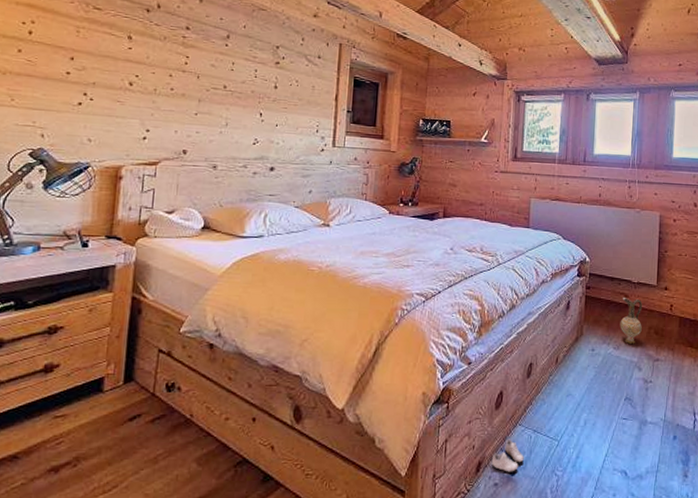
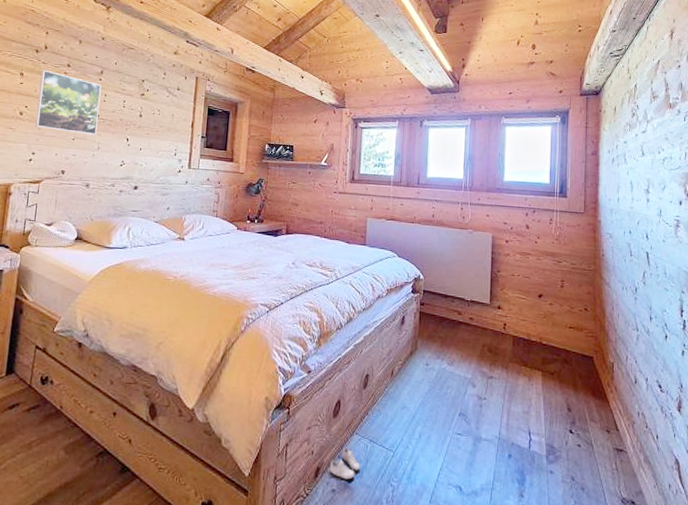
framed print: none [148,32,228,110] -> present [35,70,101,135]
ceramic jug: present [620,297,643,344] -> none [453,314,476,360]

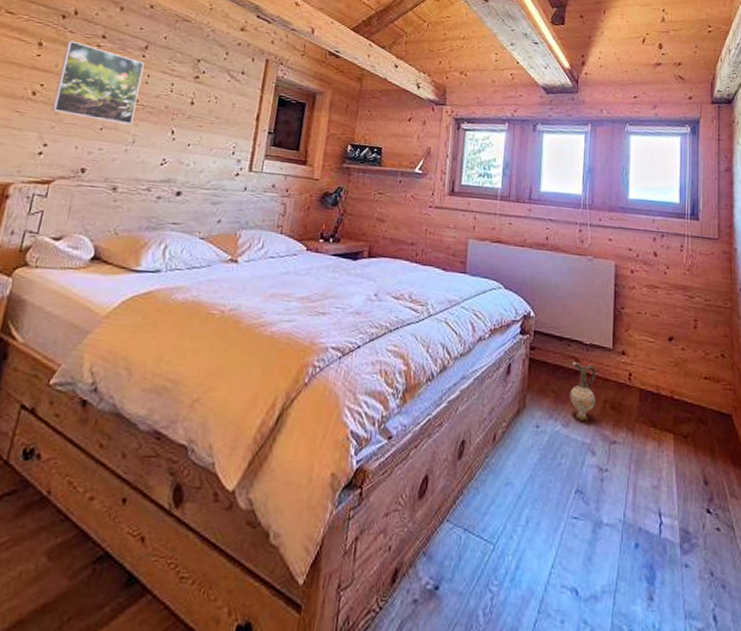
sneaker: present [329,447,361,480] -> none [410,539,451,585]
ceramic jug: none [453,314,476,360] -> present [569,361,597,421]

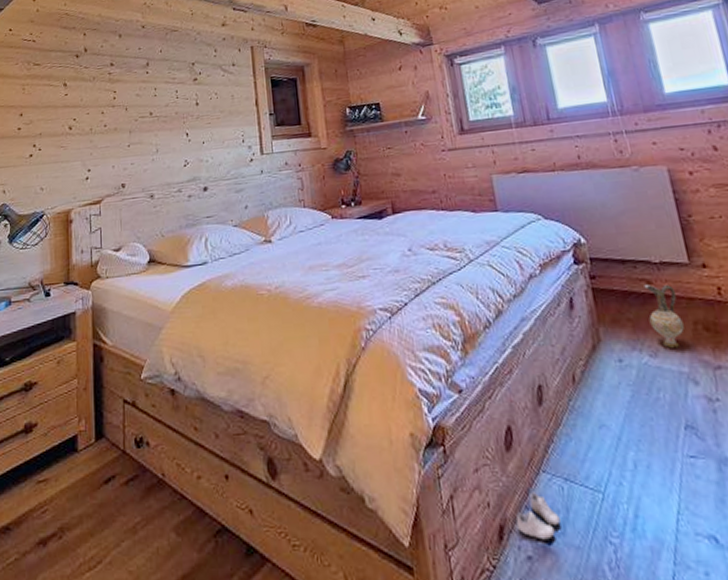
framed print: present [51,40,144,125] -> none [84,74,152,140]
sneaker: none [410,539,451,585] -> present [516,492,560,540]

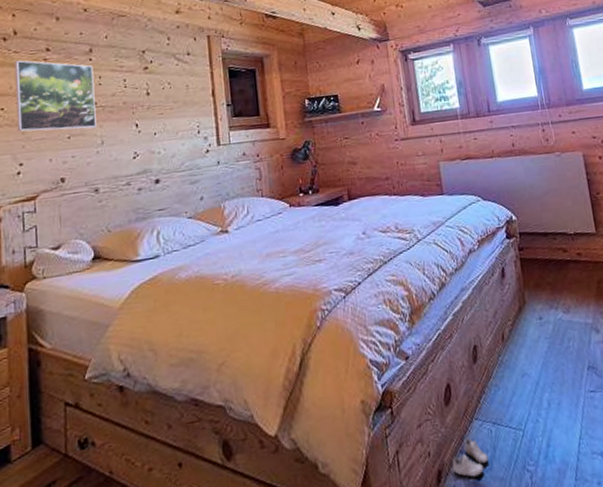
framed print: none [84,74,152,140] -> present [14,60,97,132]
ceramic jug: present [644,283,685,348] -> none [561,252,590,304]

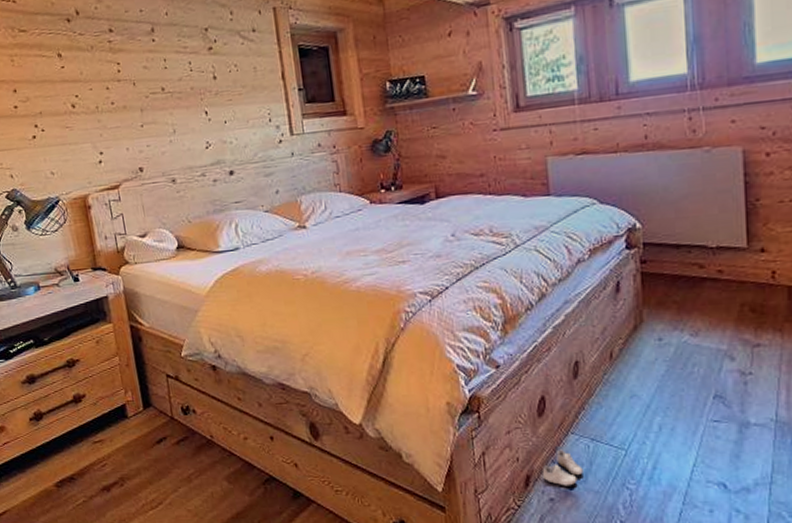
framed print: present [14,60,97,132] -> none [81,43,167,120]

